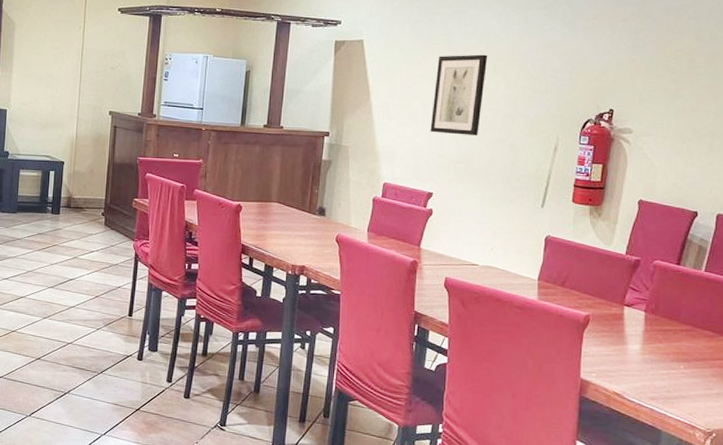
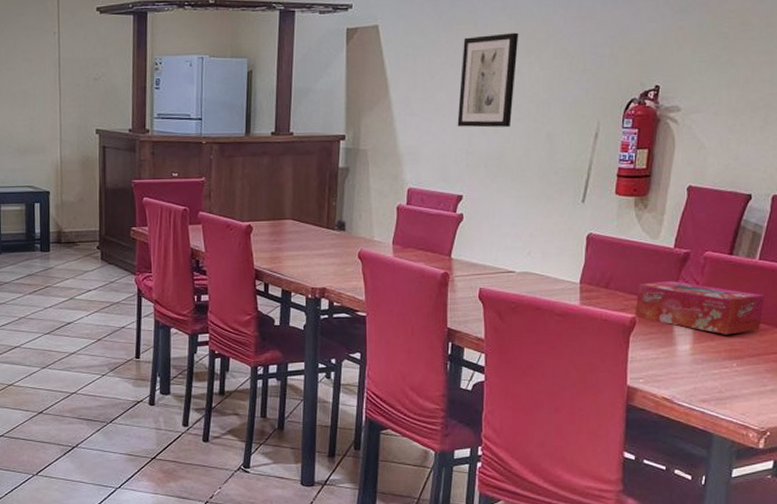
tissue box: none [588,284,710,339] -> present [635,280,765,335]

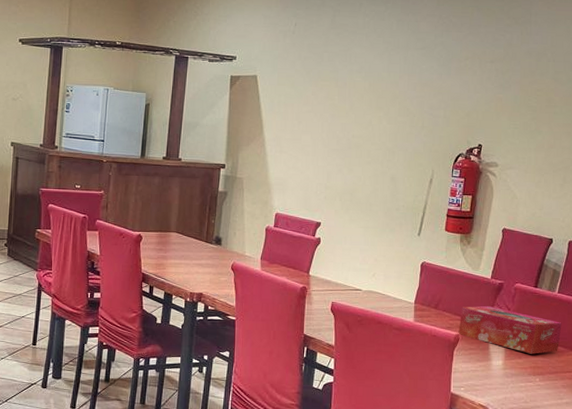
wall art: present [457,32,519,128] -> none [318,91,371,169]

